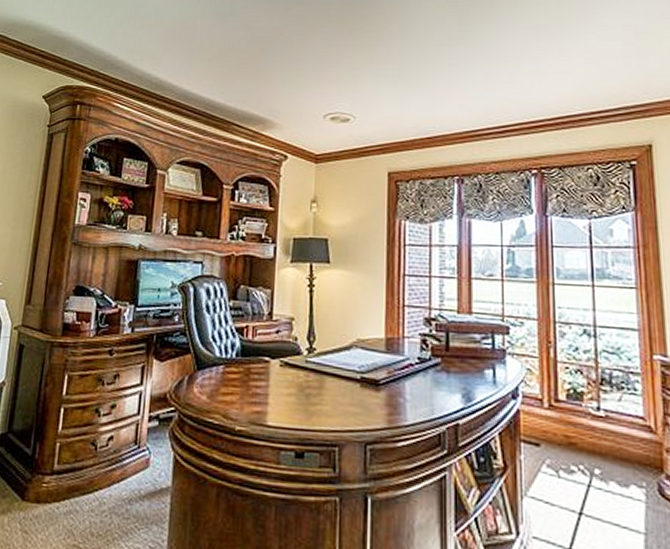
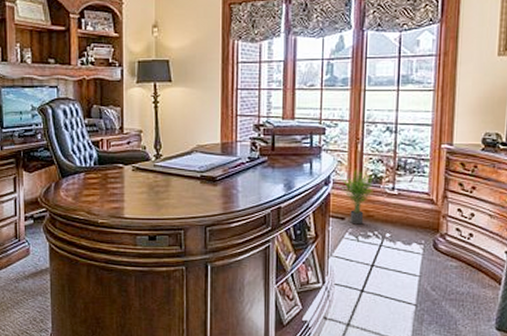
potted plant: none [527,380,574,455] -> present [337,169,373,225]

